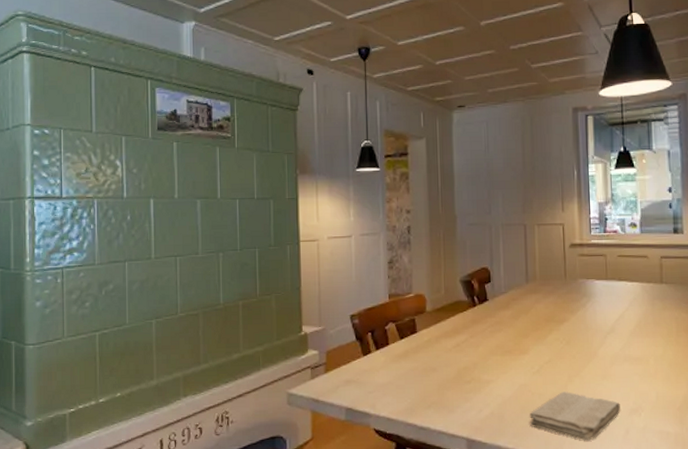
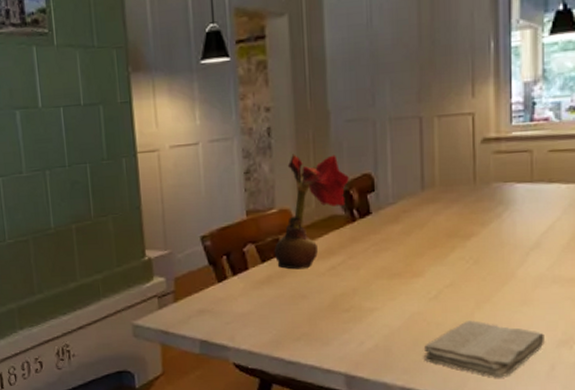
flower: none [410,248,471,346] -> present [273,153,349,270]

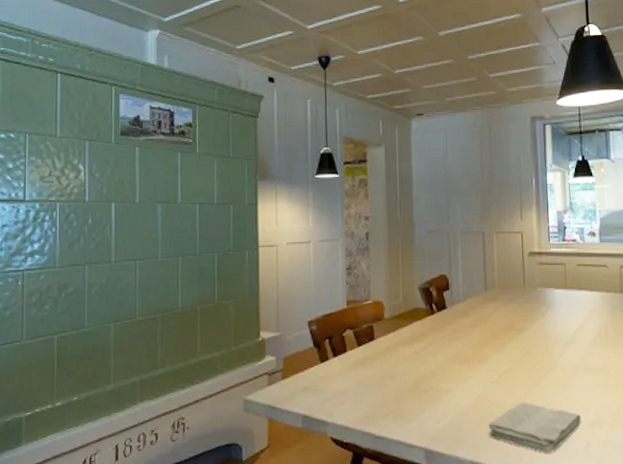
flower: present [273,153,349,270] -> none [368,255,429,353]

